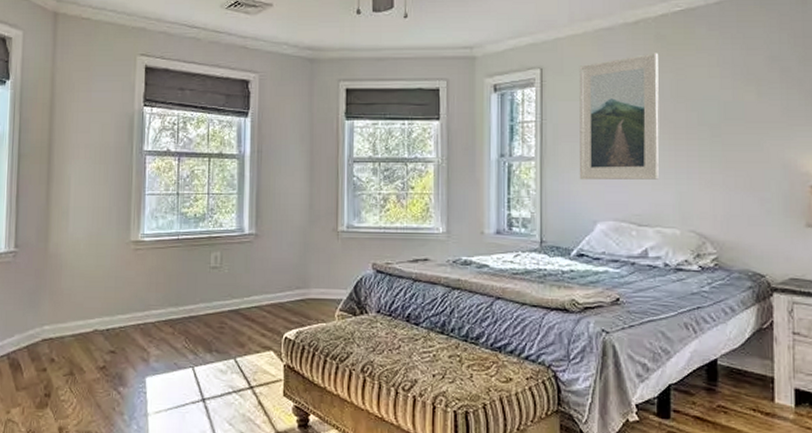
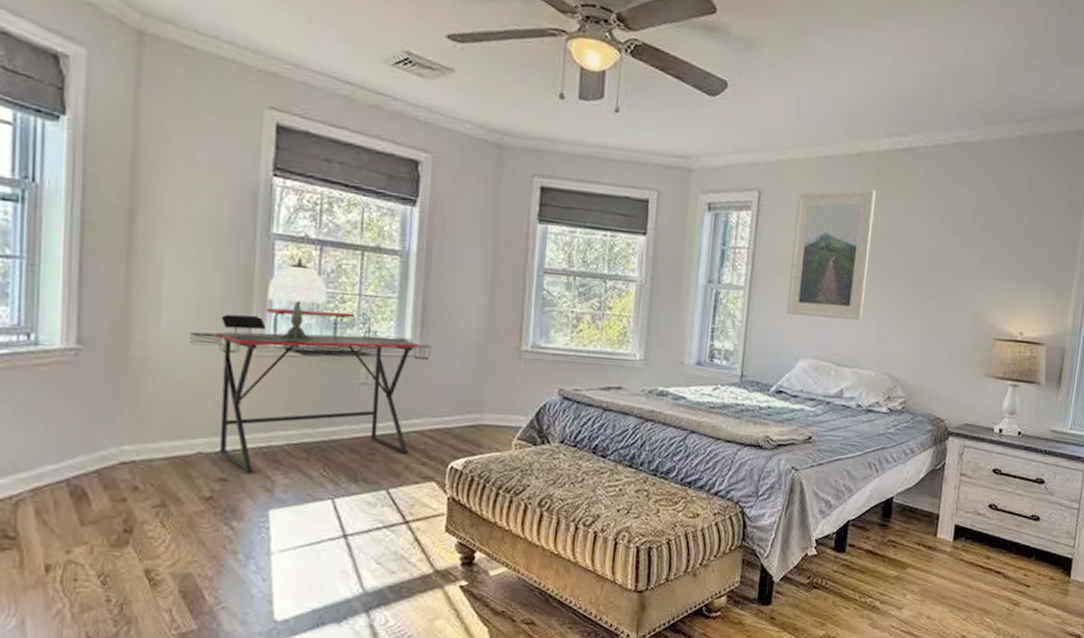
desk: none [88,209,265,346] -> present [190,308,432,473]
table lamp: none [122,168,186,236] -> present [238,257,328,343]

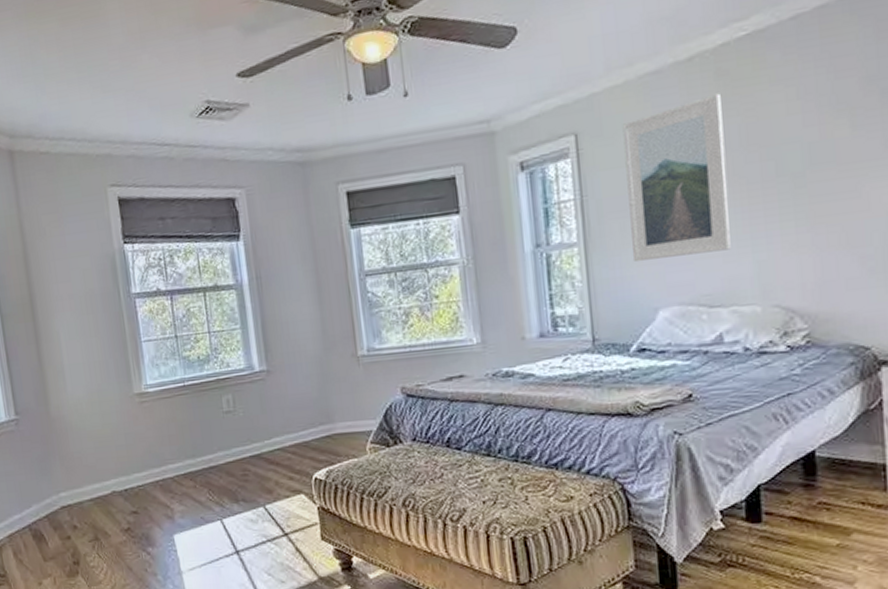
desk: present [190,308,432,473] -> none [89,350,278,505]
table lamp: present [238,257,328,343] -> none [123,310,191,388]

